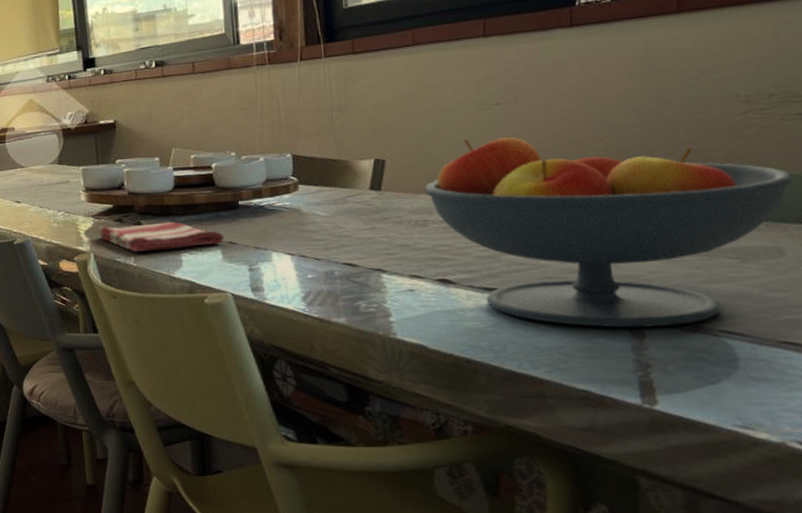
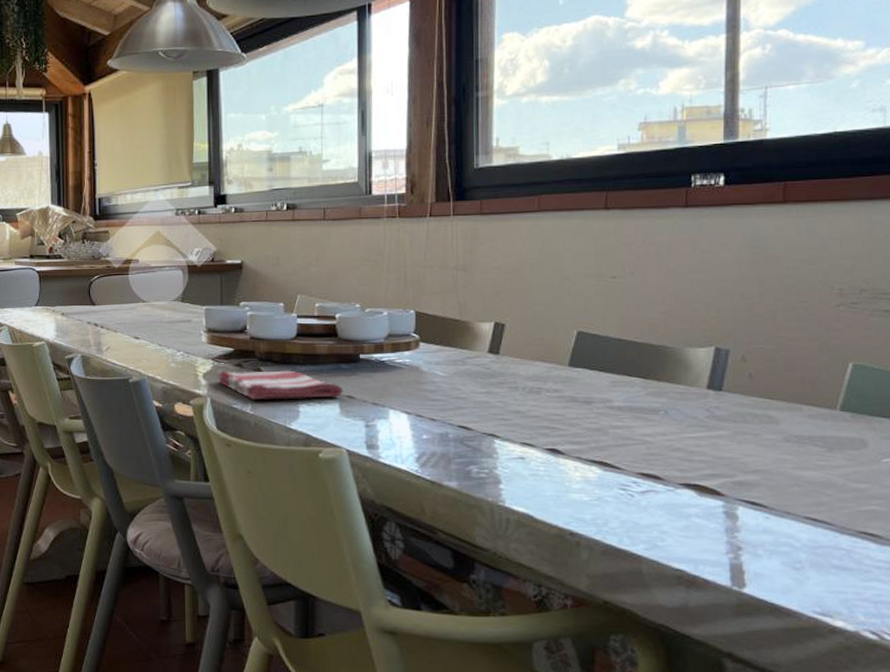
fruit bowl: present [424,137,793,328] -> none [540,309,878,509]

